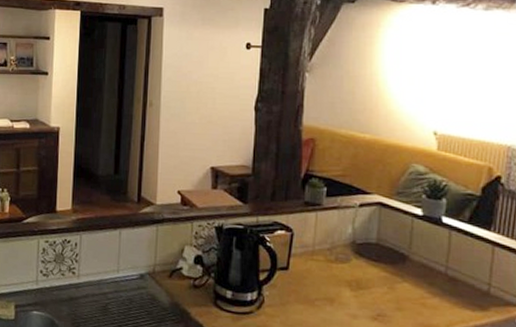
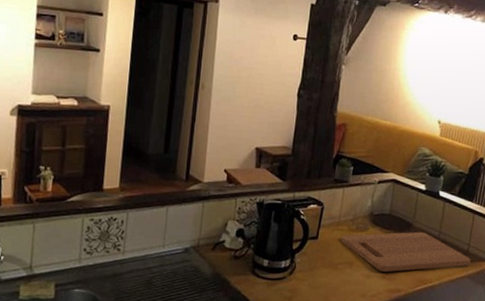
cutting board: none [318,265,494,313] -> present [342,231,471,272]

